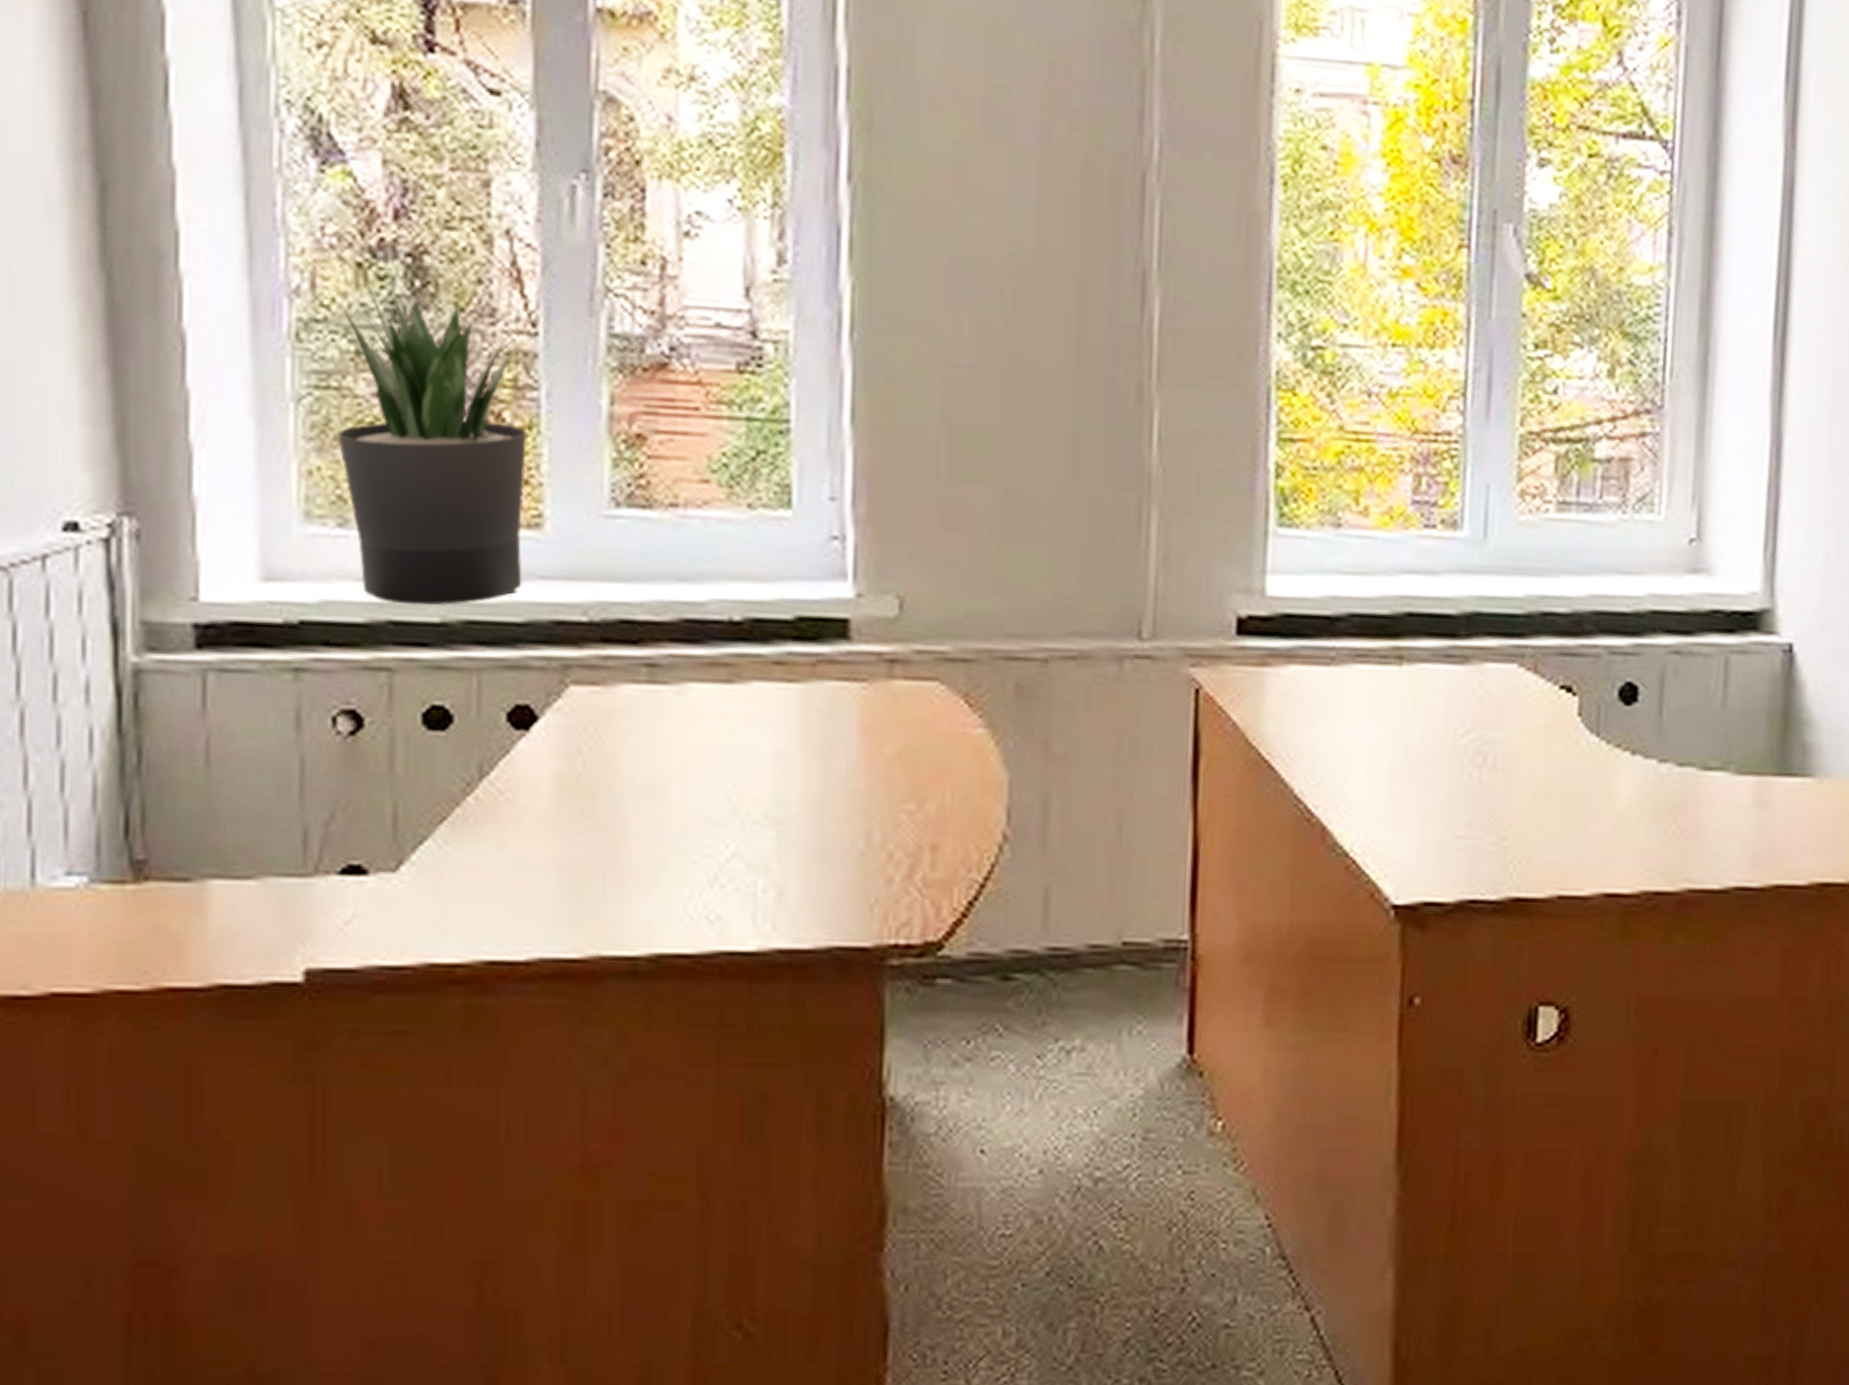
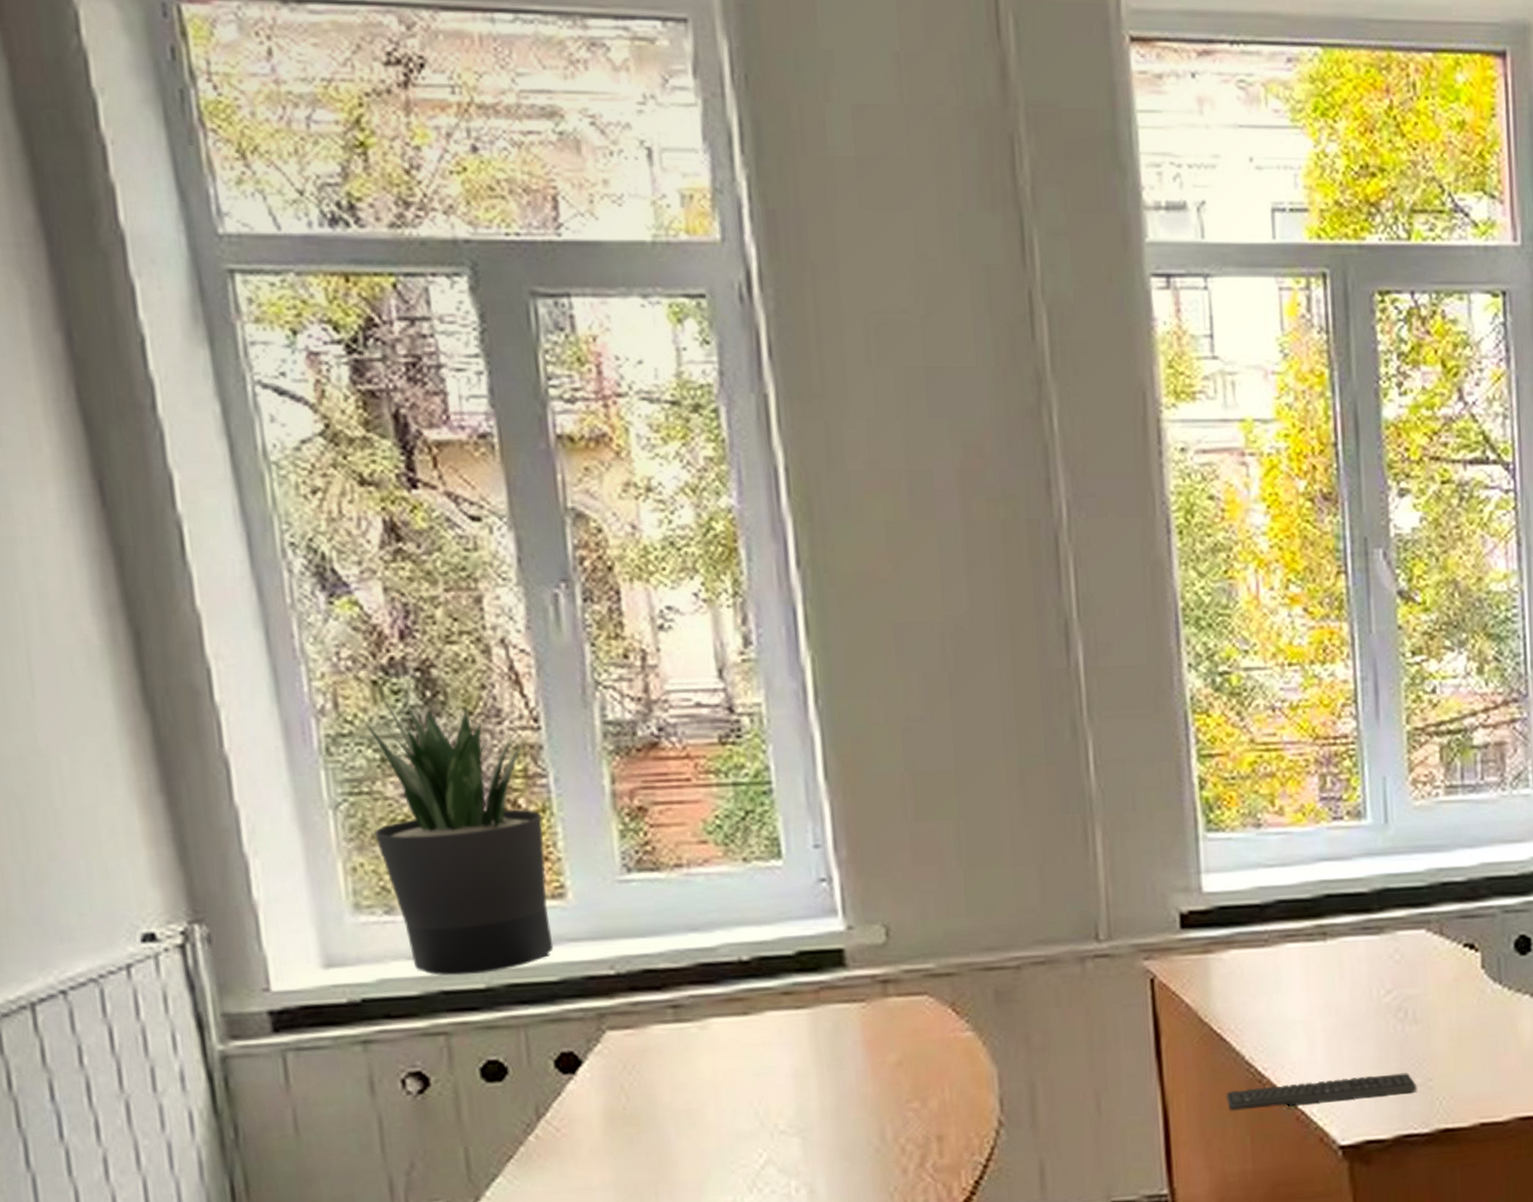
computer keyboard: none [1267,826,1489,853] -> present [1225,1073,1417,1112]

